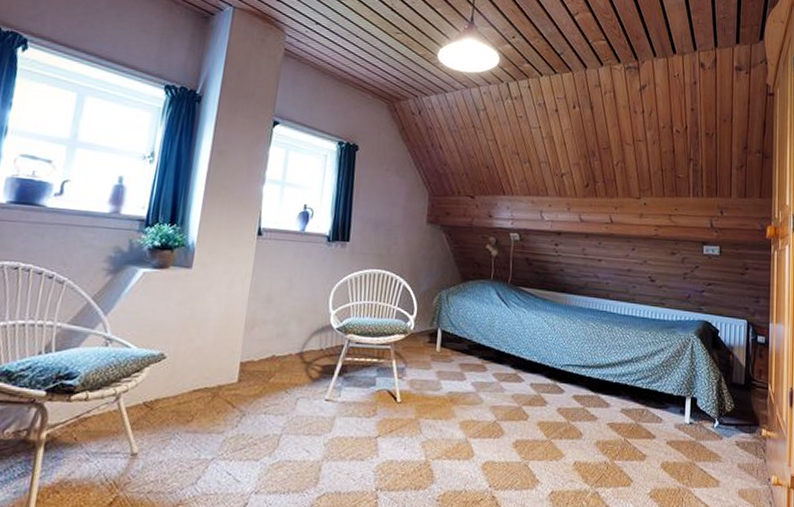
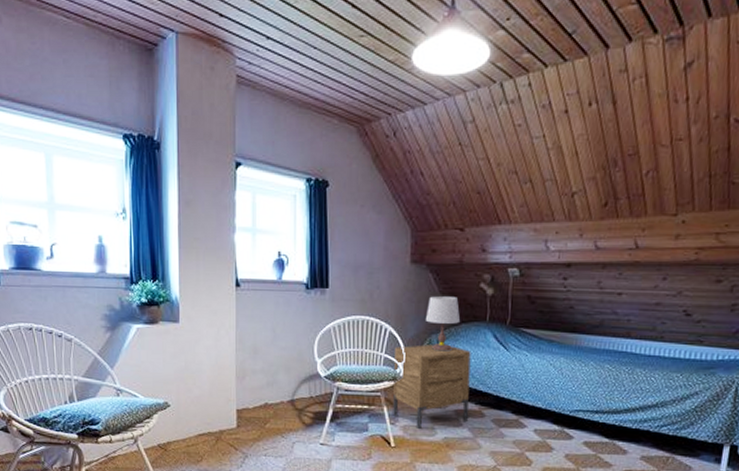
nightstand: none [401,298,477,384] -> present [393,344,471,430]
table lamp: none [436,254,469,306] -> present [425,295,461,351]

